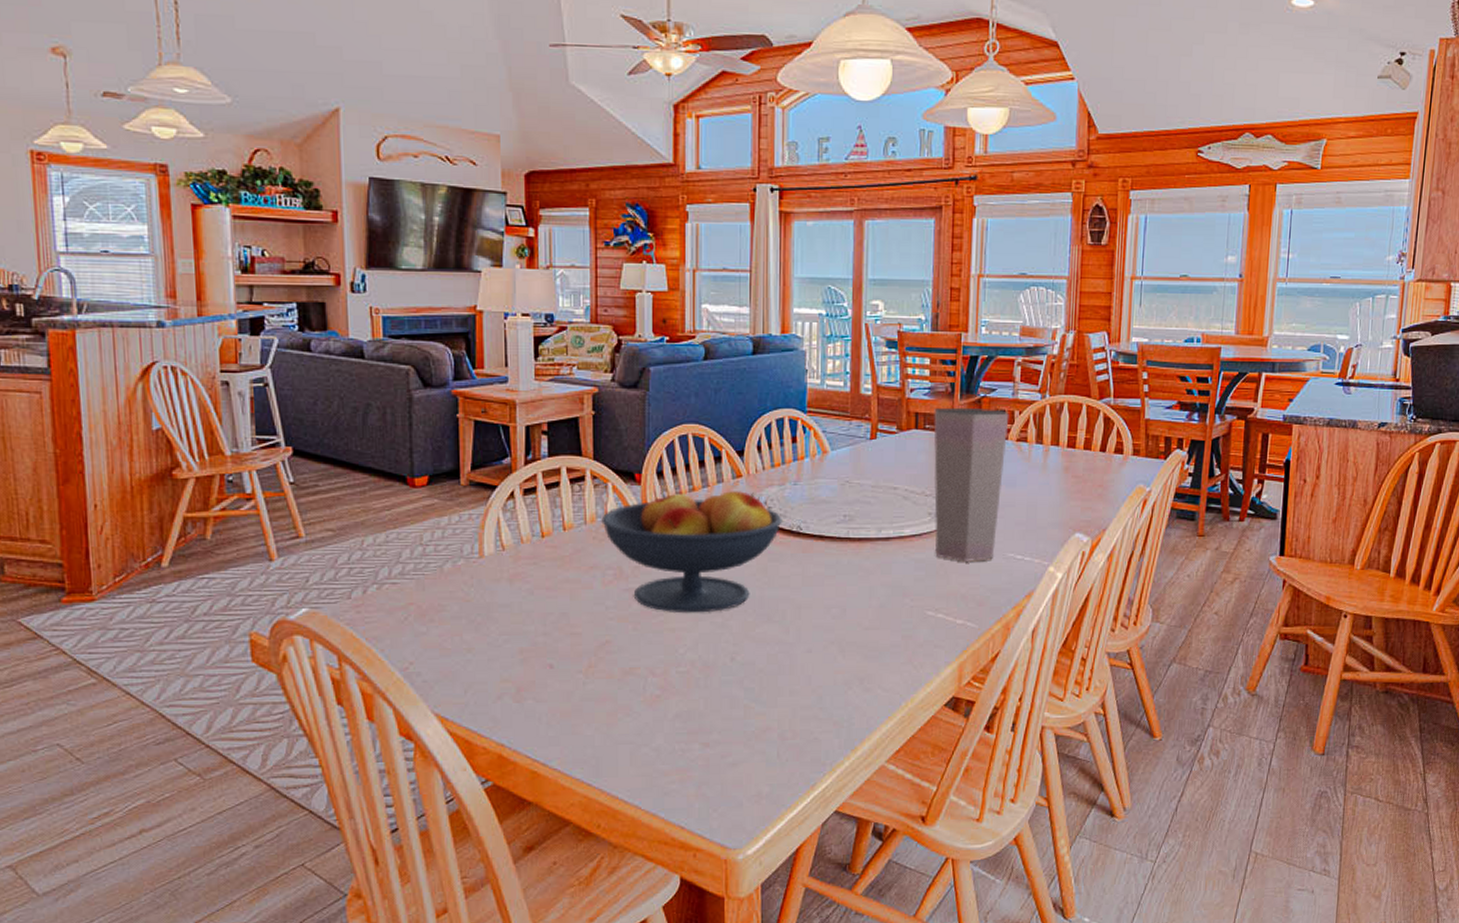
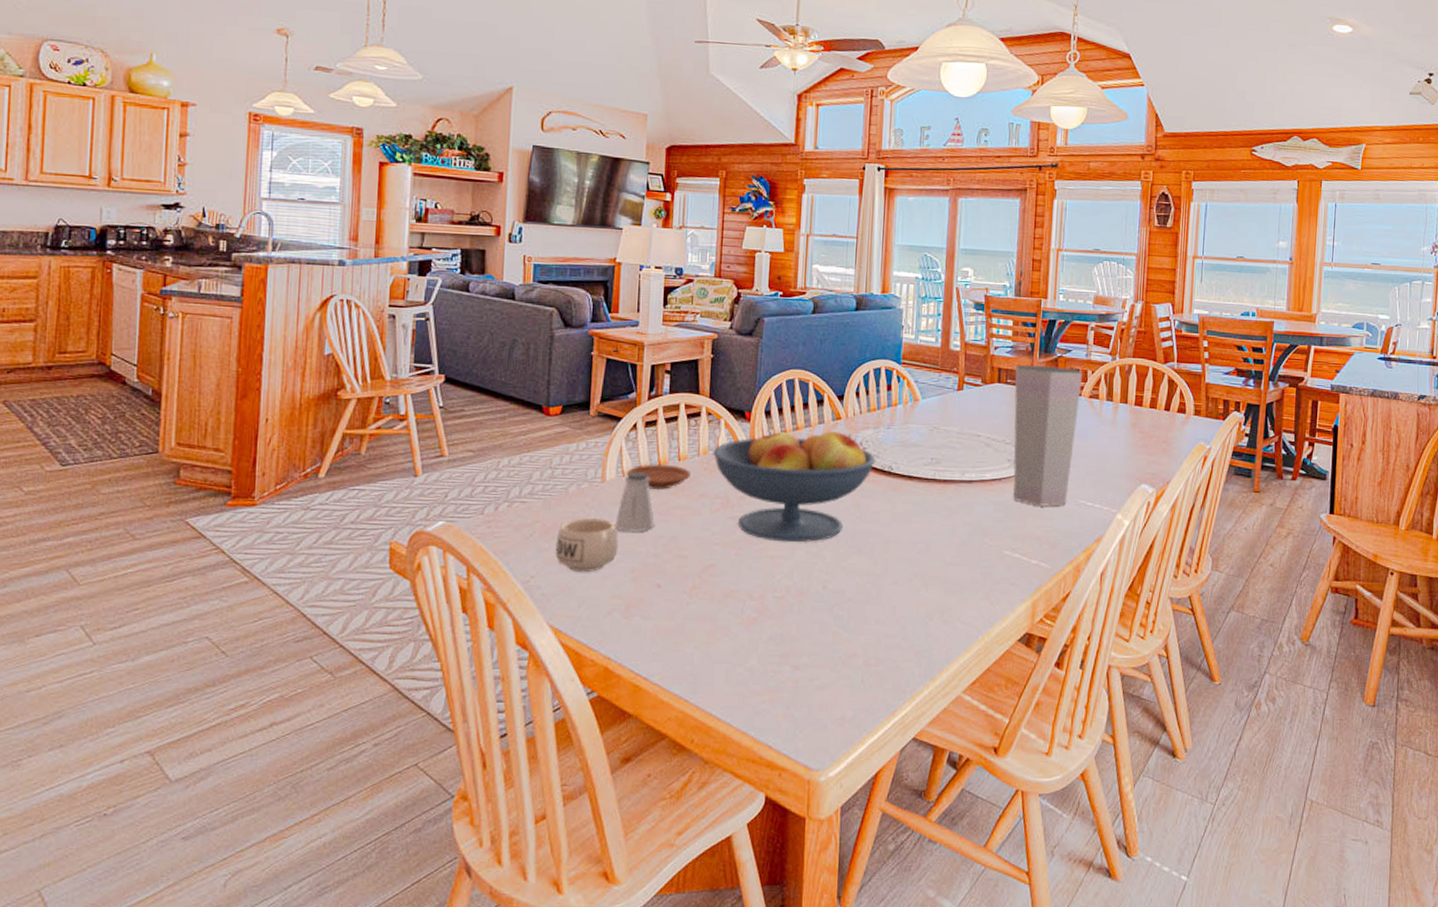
mug: none [434,598,503,656] -> present [555,518,619,573]
saltshaker: none [498,544,541,610] -> present [615,471,655,532]
plate: none [506,535,578,564] -> present [626,464,691,490]

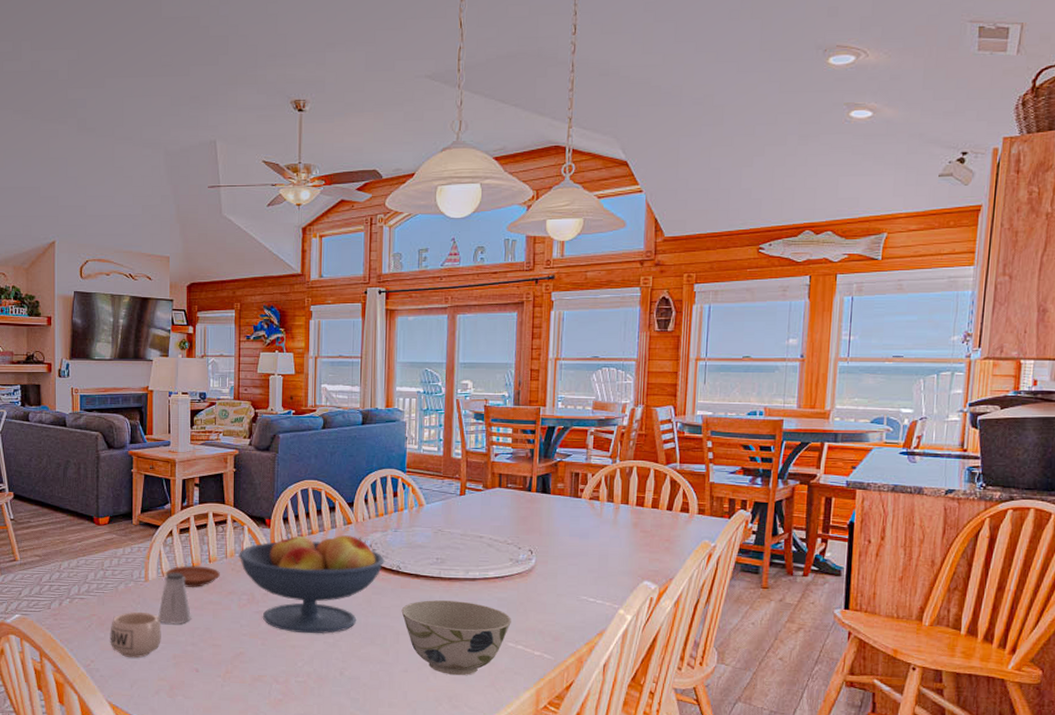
bowl: none [892,504,1008,588] -> present [401,600,511,676]
vase: present [1013,365,1083,507] -> none [515,469,583,602]

